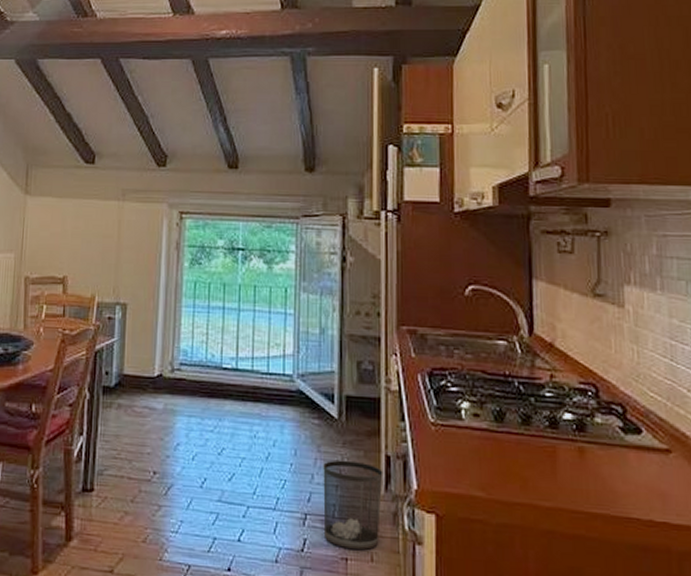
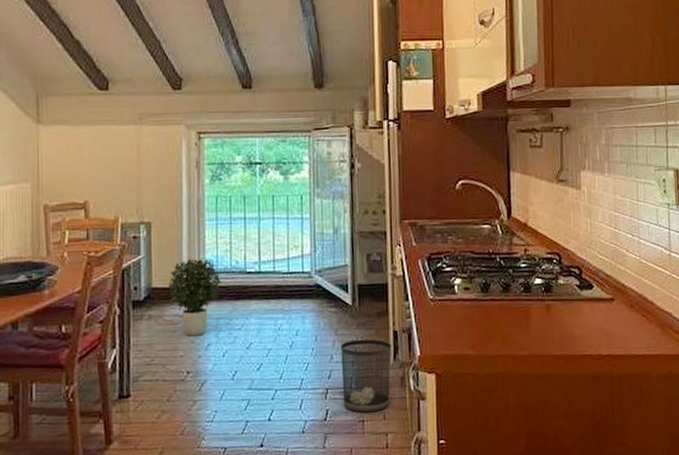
potted plant: none [140,346,195,433] -> present [168,258,222,337]

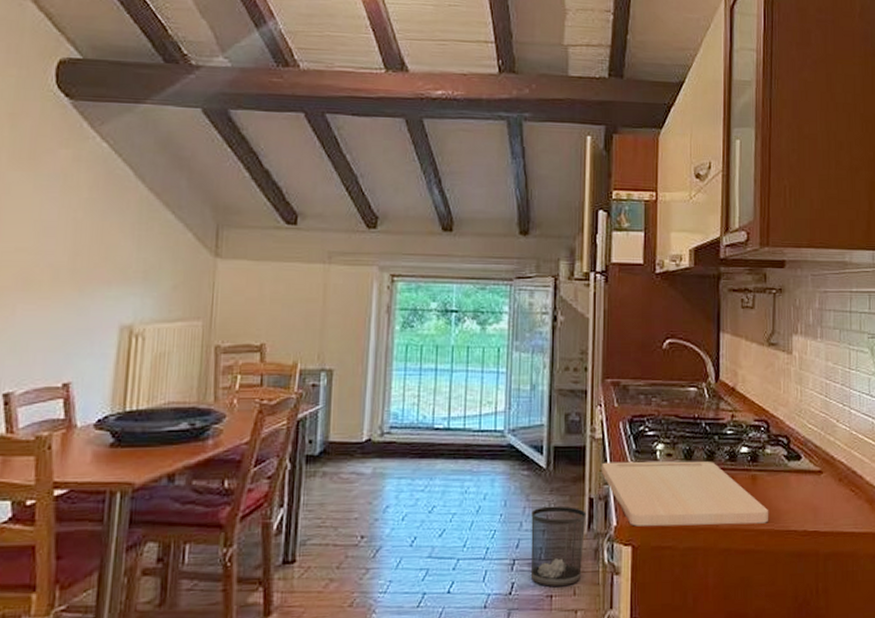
potted plant: present [168,258,222,337] -> none [347,411,406,497]
cutting board: none [404,293,564,356] -> present [602,461,769,527]

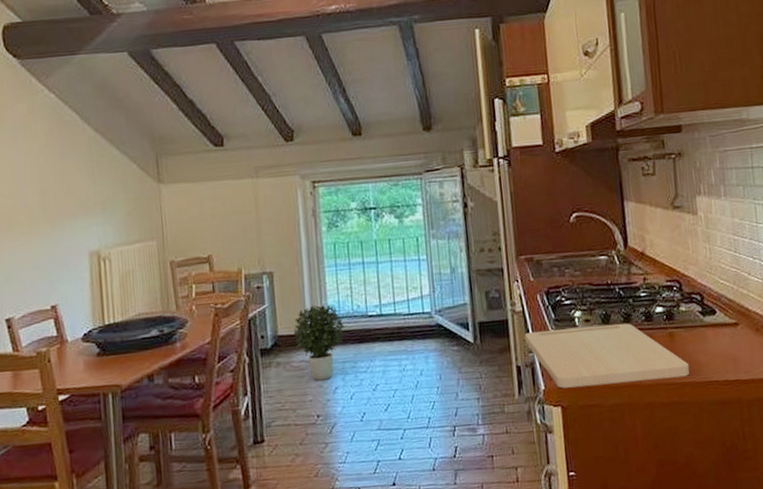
potted plant: none [347,411,406,497] -> present [293,305,345,381]
waste bin: present [530,505,587,587] -> none [465,375,518,448]

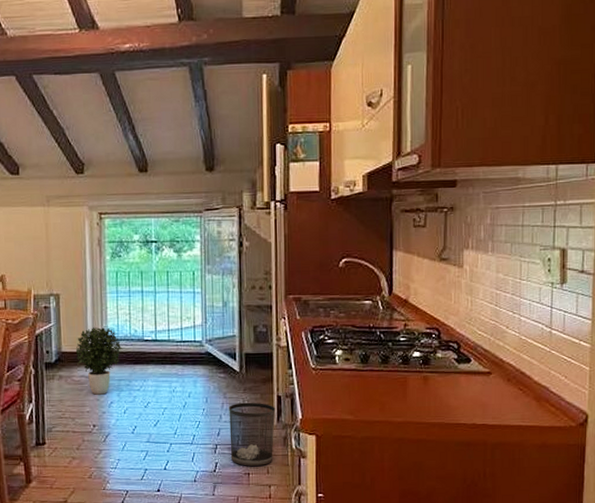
waste bin: none [465,375,518,448] -> present [229,402,276,467]
cutting board: present [525,323,690,389] -> none [287,364,440,420]

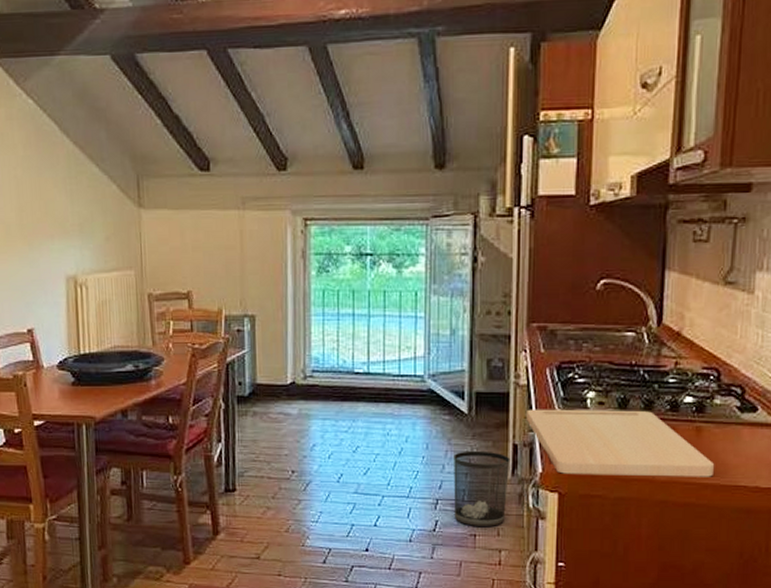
potted plant: present [75,326,122,395] -> none [273,355,328,436]
cutting board: none [287,364,440,420] -> present [527,409,715,477]

